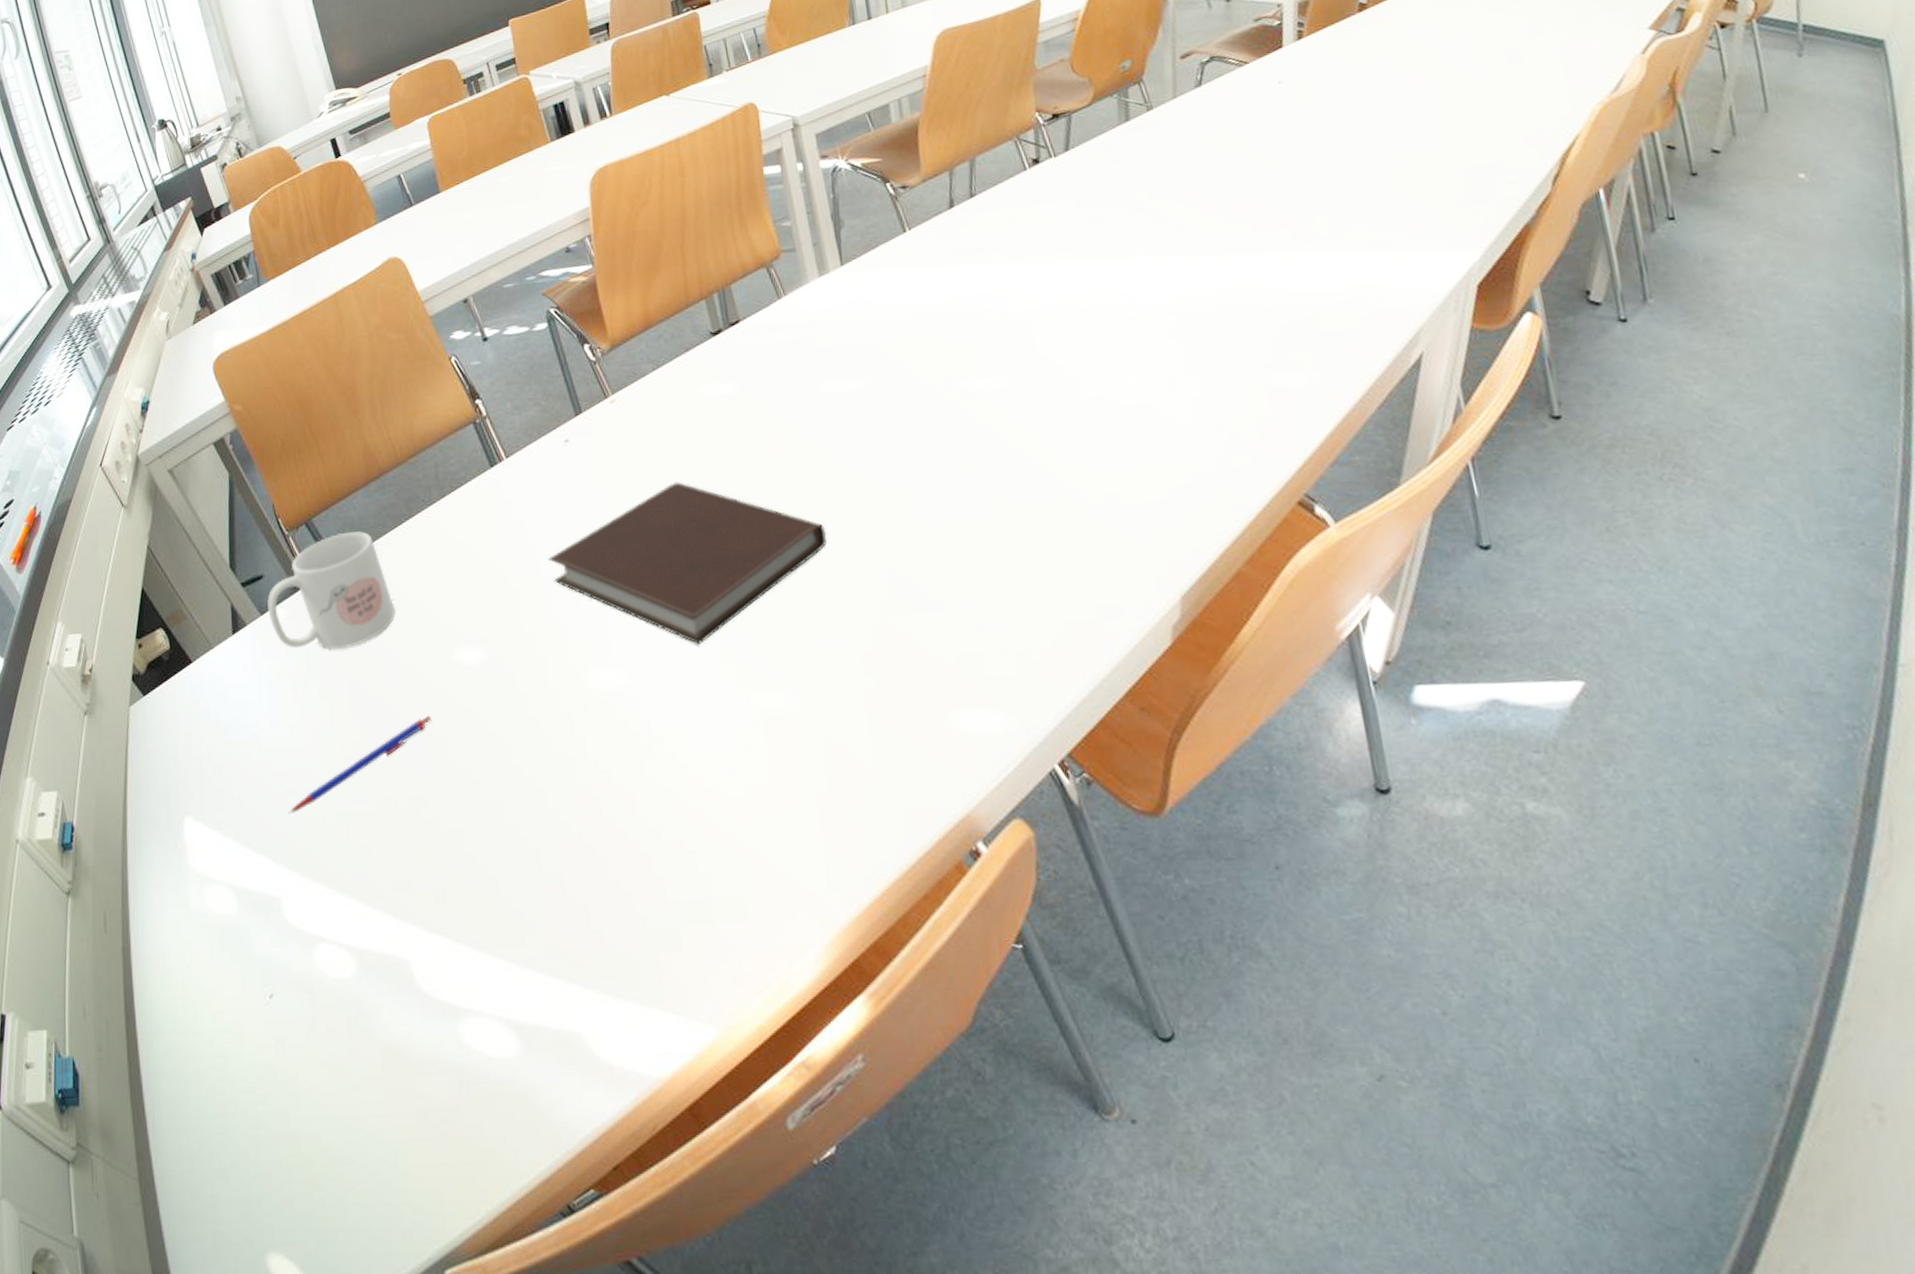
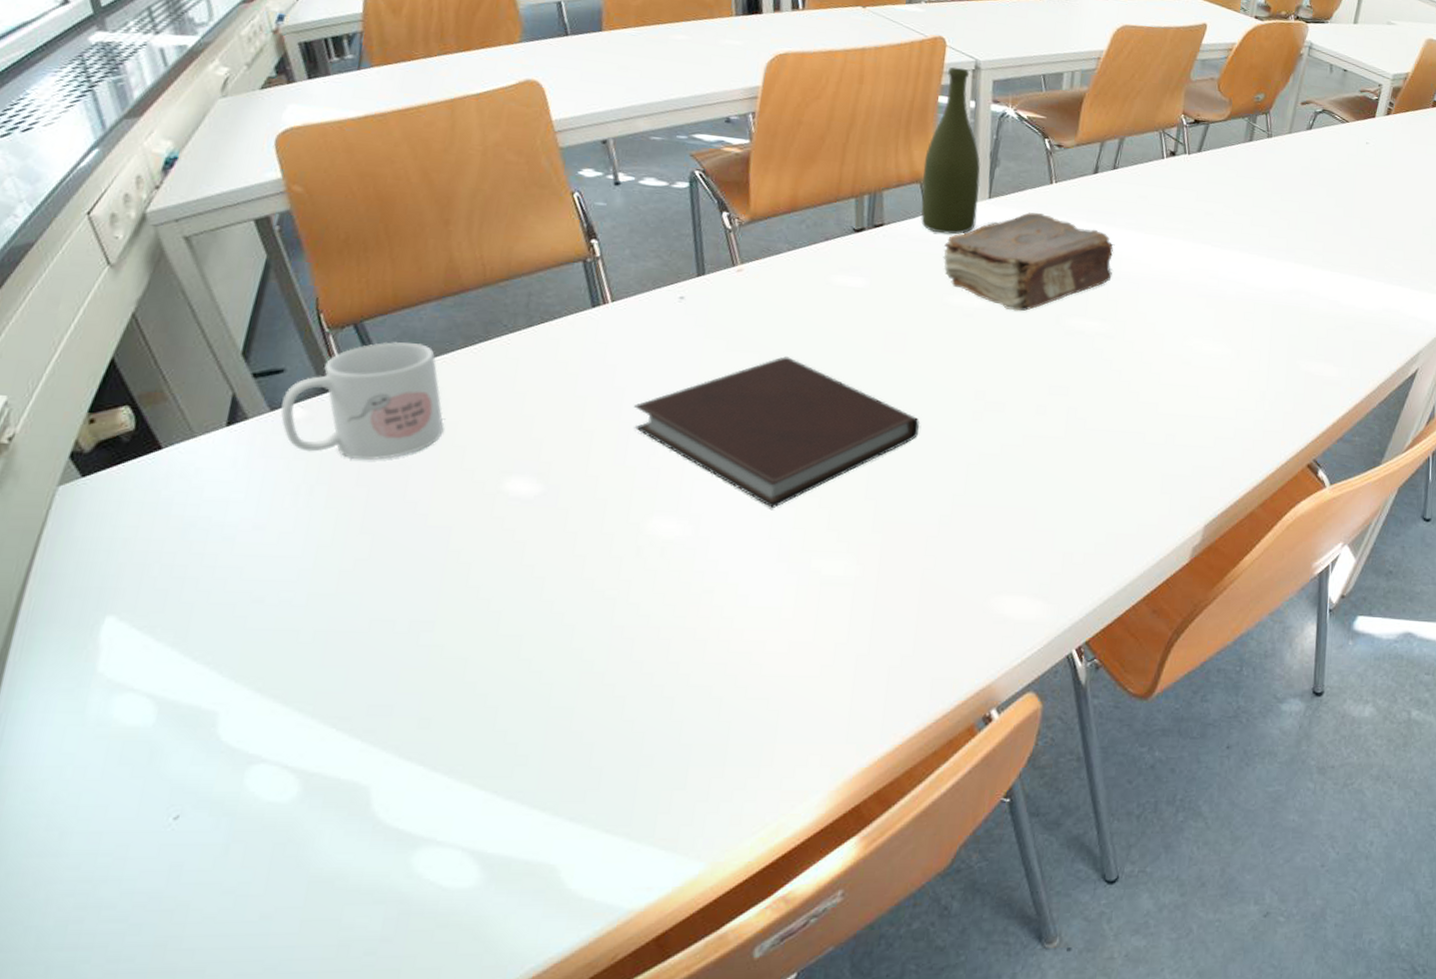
pen: present [288,715,431,815] -> none [251,540,459,625]
bottle: none [764,130,834,317] -> present [921,67,981,235]
book: none [806,268,998,385] -> present [943,212,1113,312]

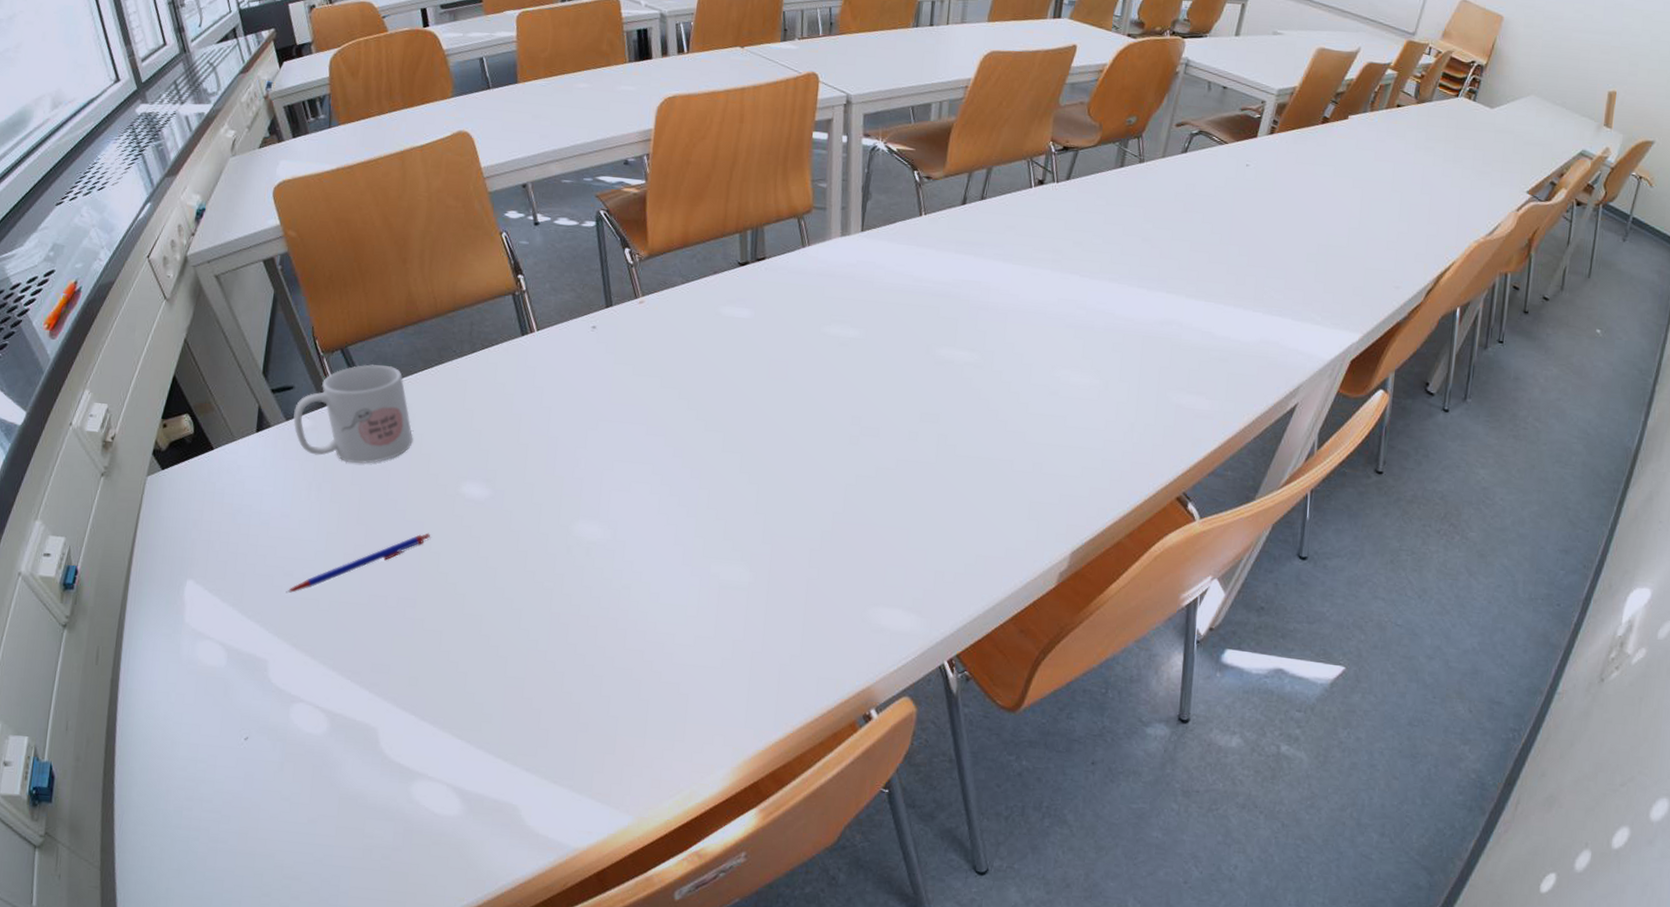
pen: none [251,540,459,625] -> present [286,533,430,594]
notebook: present [634,356,920,509] -> none [559,381,803,519]
bottle: present [921,67,981,235] -> none [799,102,853,267]
book: present [943,212,1113,312] -> none [820,244,982,341]

